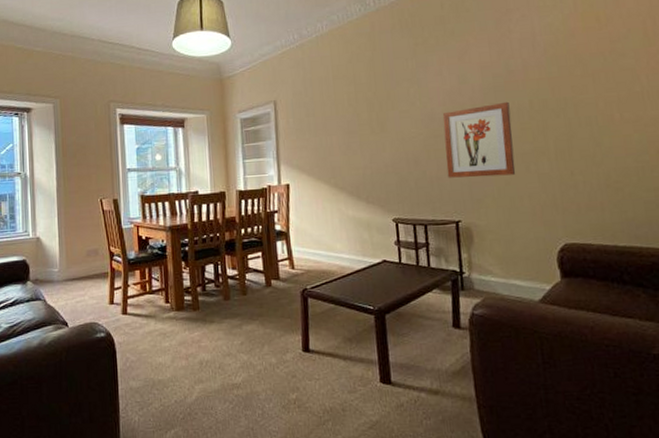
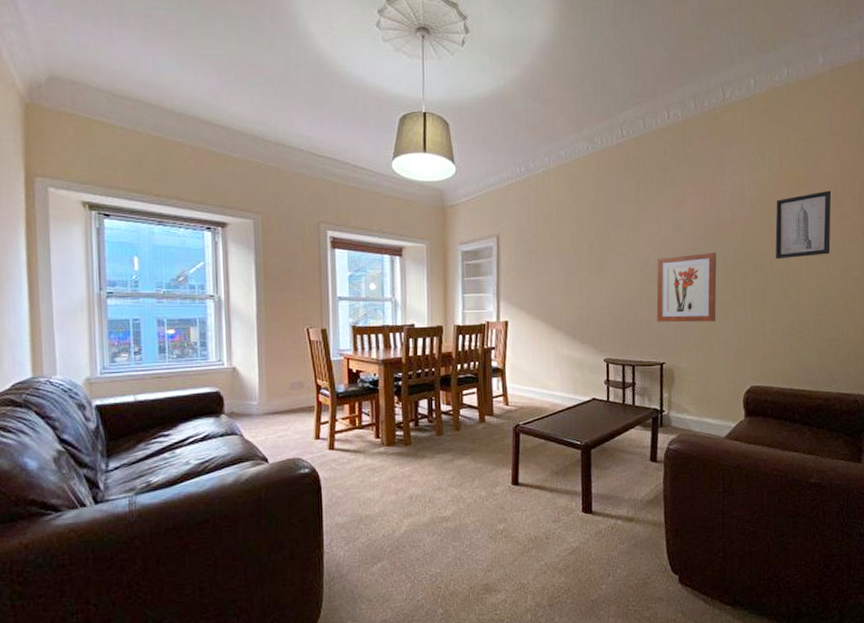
wall art: none [573,26,647,105] -> present [775,190,832,259]

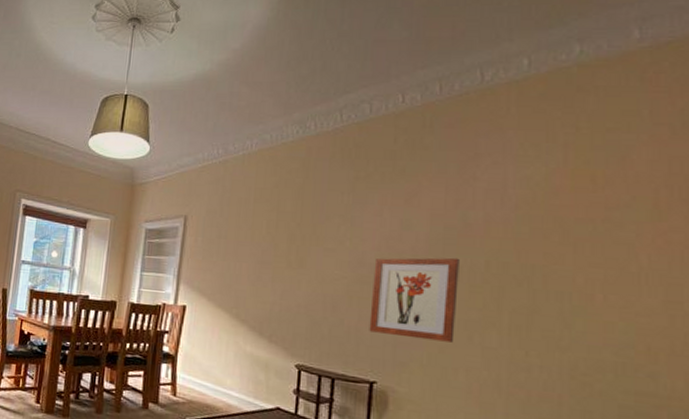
wall art: present [775,190,832,259] -> none [552,195,650,278]

